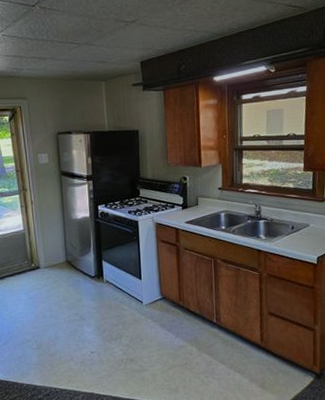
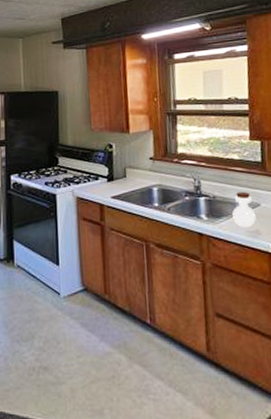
jar: none [286,214,306,245] -> present [232,191,256,228]

